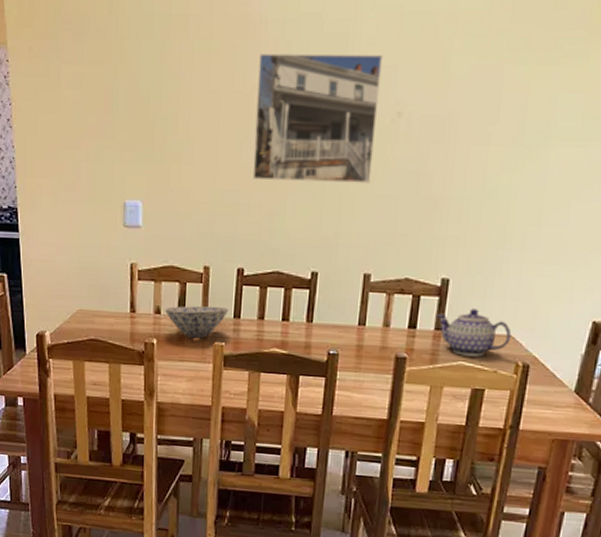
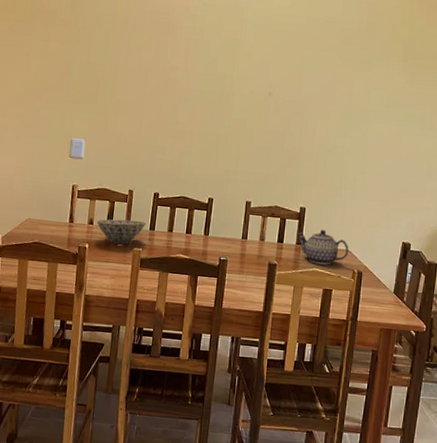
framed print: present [252,54,383,183] -> none [168,47,259,138]

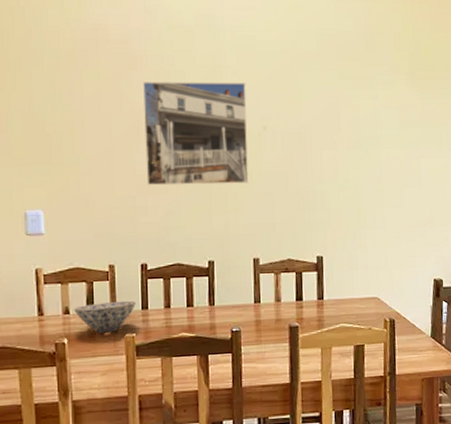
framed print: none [168,47,259,138] -> present [143,82,249,186]
teapot: present [297,230,349,265] -> none [317,278,377,319]

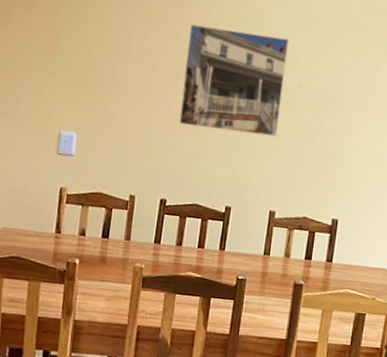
bowl: present [73,300,136,334] -> none [89,229,150,261]

